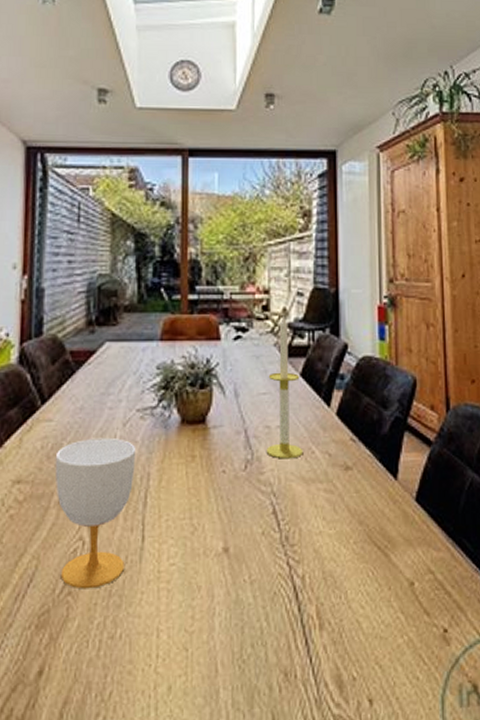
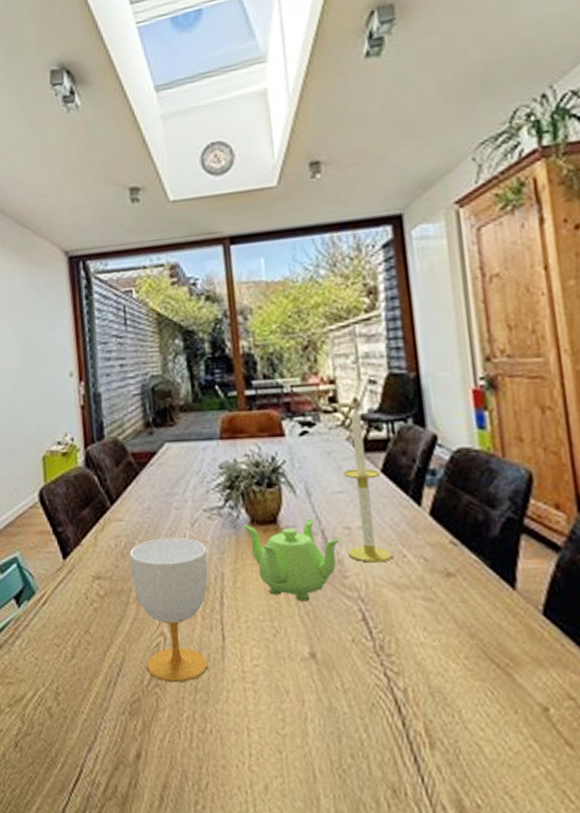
teapot: none [175,418,260,499] -> present [244,518,340,602]

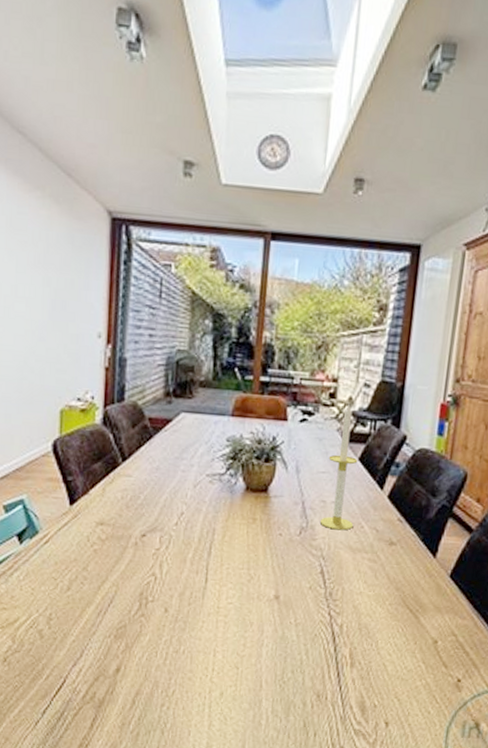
cup: present [129,537,208,683] -> none [133,494,203,614]
teapot: present [244,518,340,602] -> none [239,490,316,557]

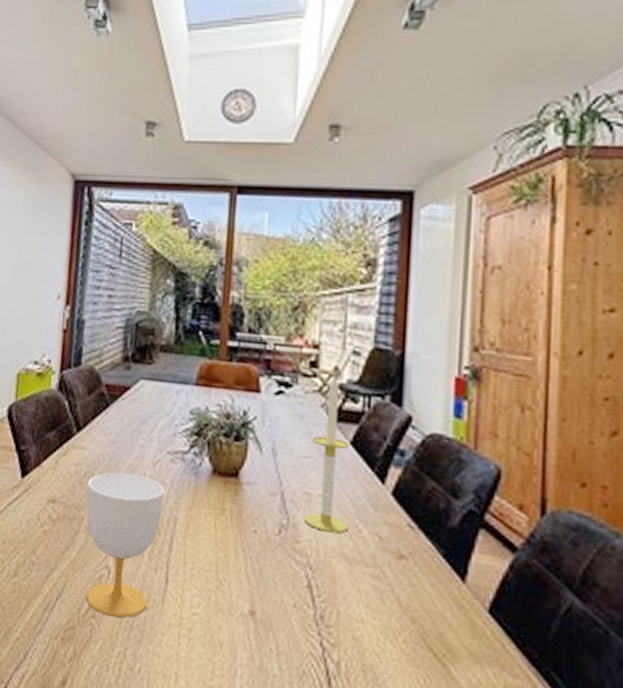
cup: none [133,494,203,614] -> present [86,472,164,618]

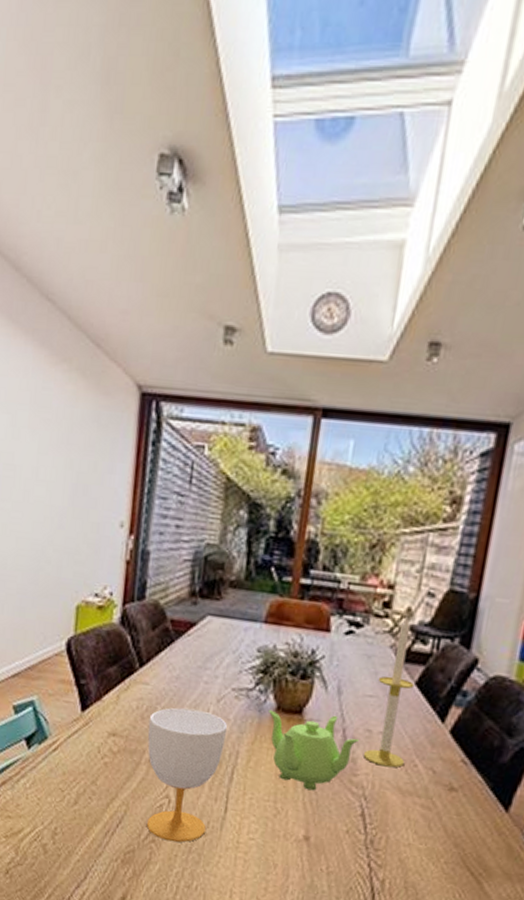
teapot: none [205,472,298,560] -> present [269,709,359,791]

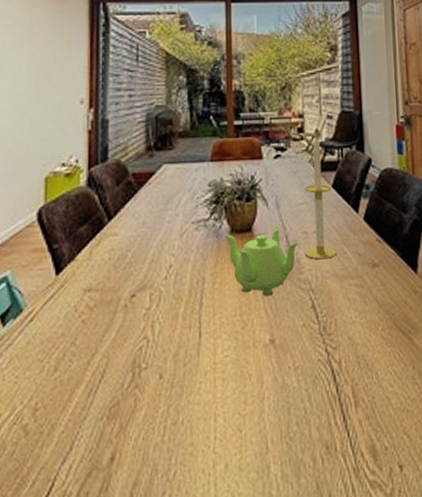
cup: present [146,707,227,843] -> none [121,247,191,383]

